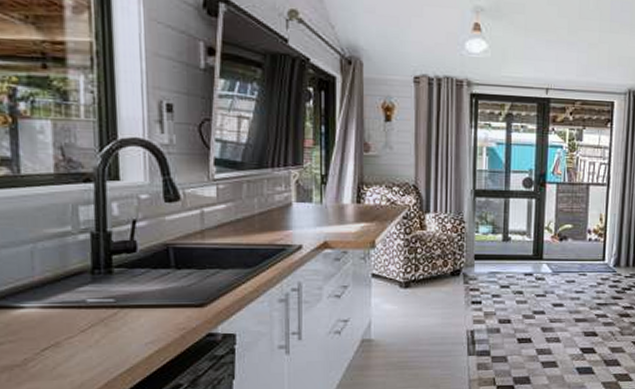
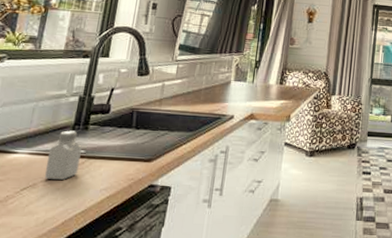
saltshaker: none [66,276,111,336] -> present [44,130,82,180]

